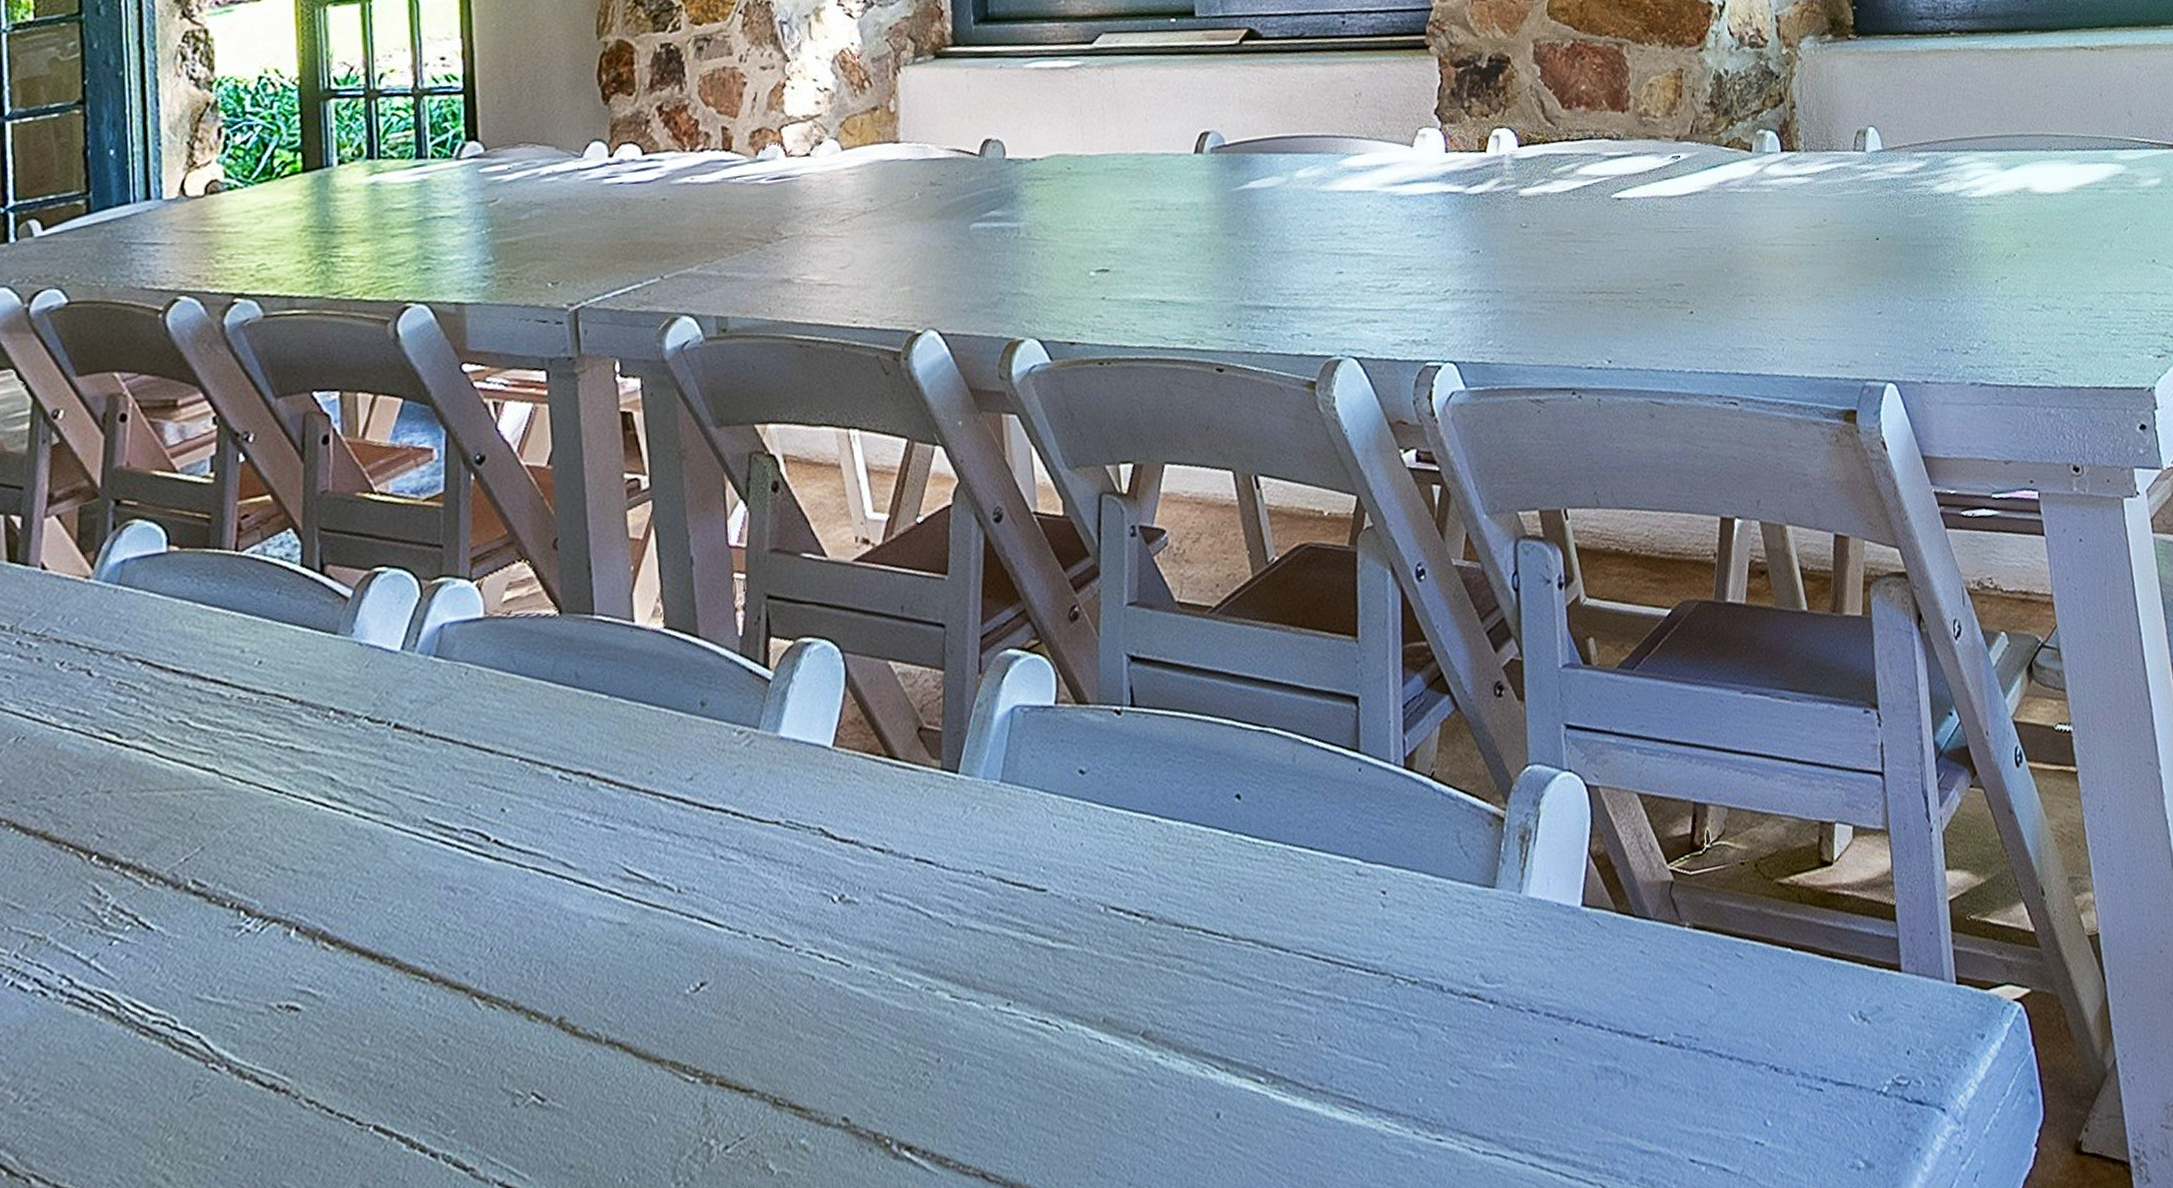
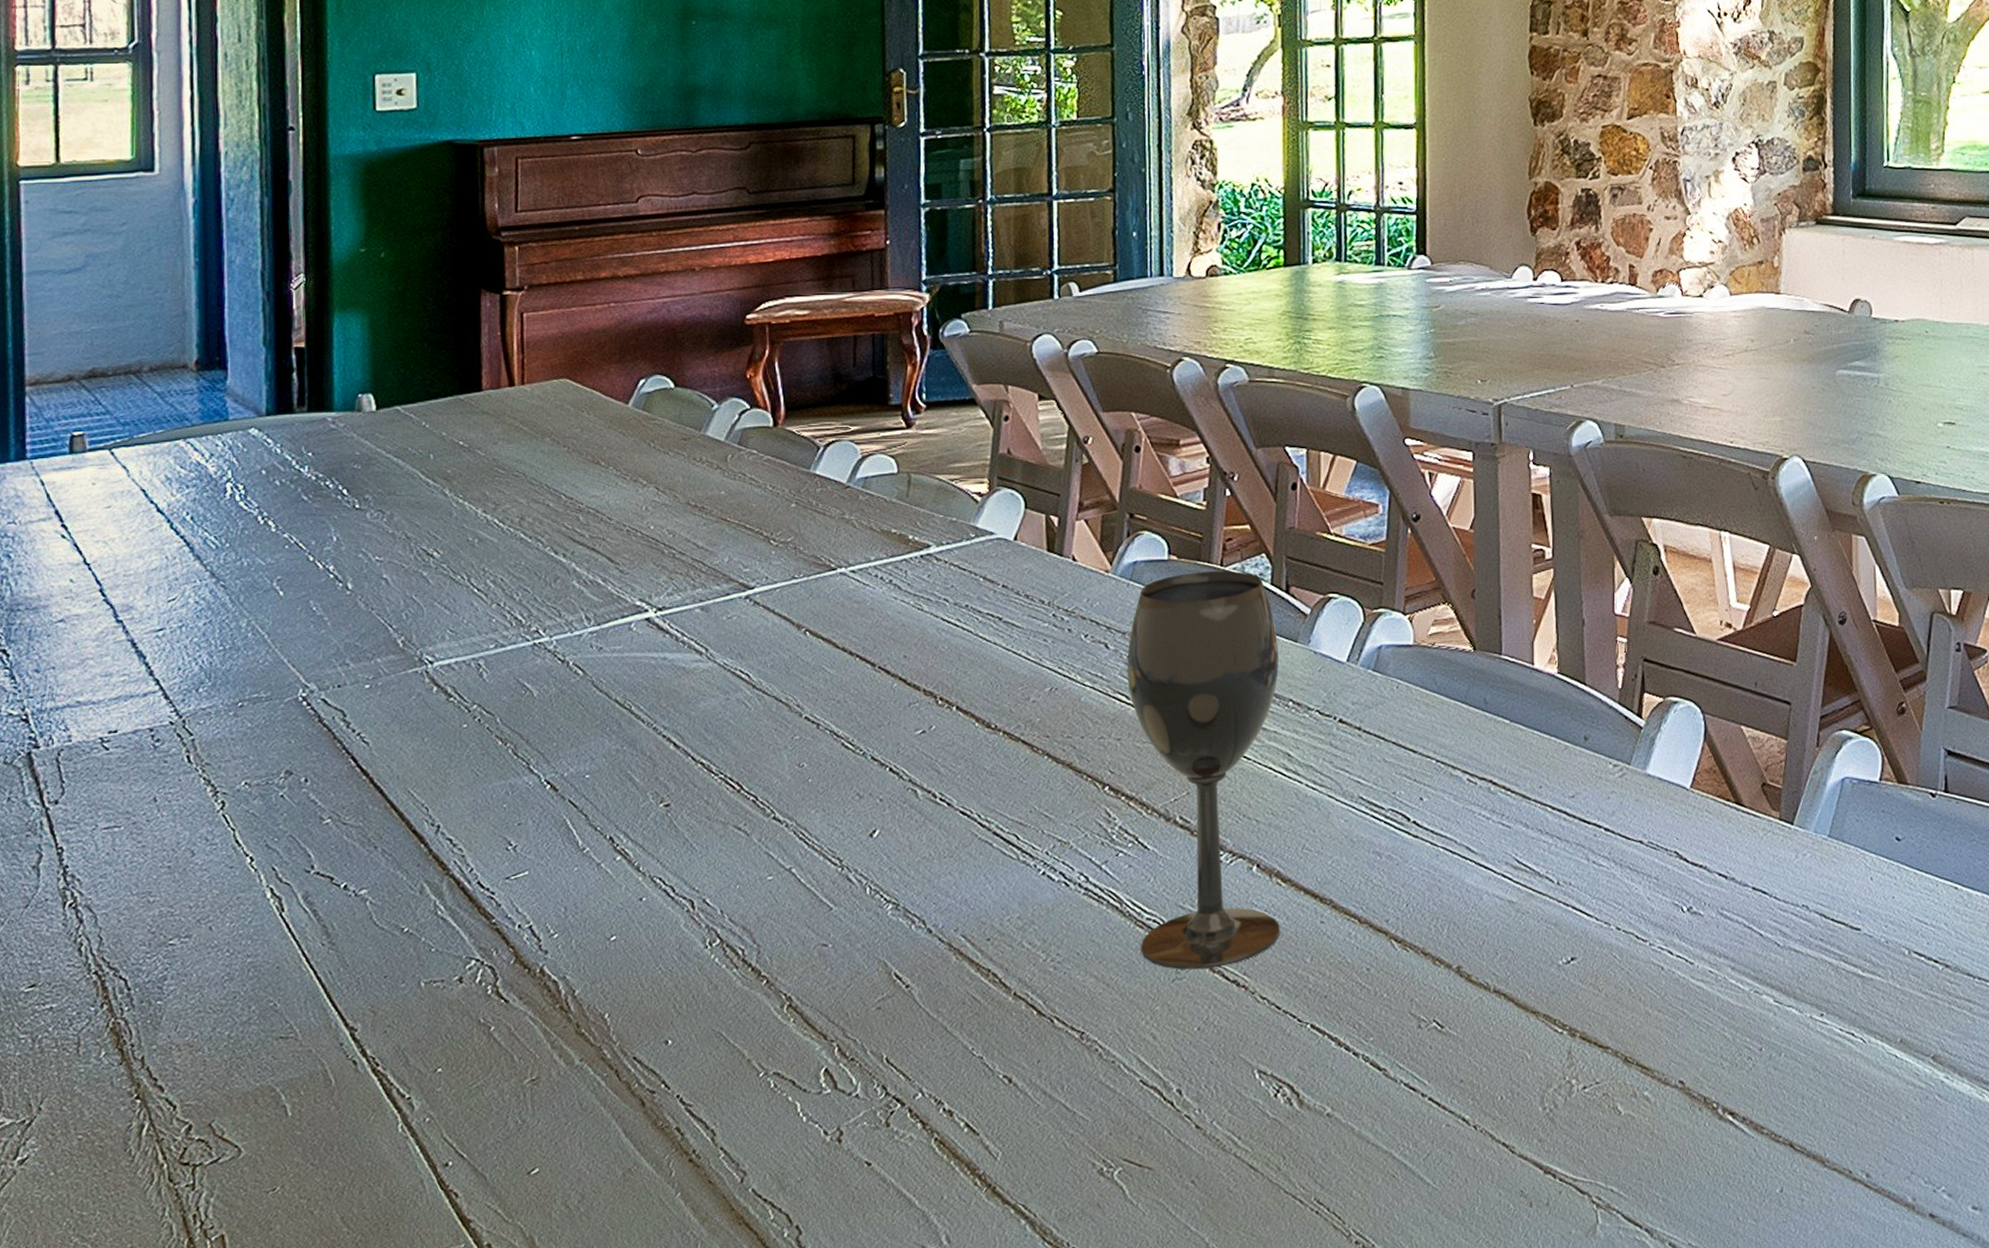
wine glass: none [117,555,330,1083] -> present [1127,571,1281,969]

